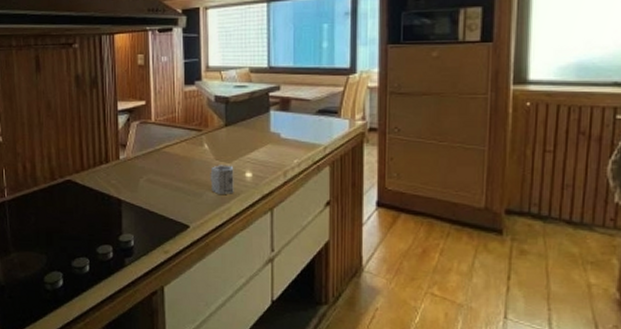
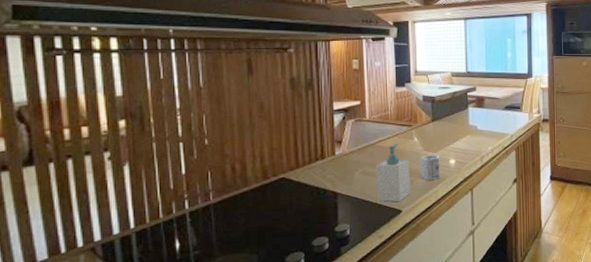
soap bottle: none [161,149,199,216] -> present [376,142,410,202]

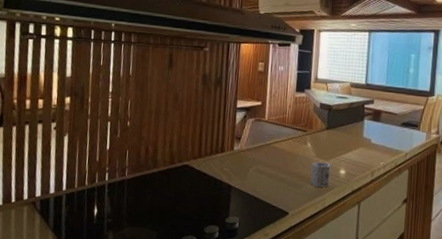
soap bottle: present [376,142,410,202] -> none [267,145,301,204]

